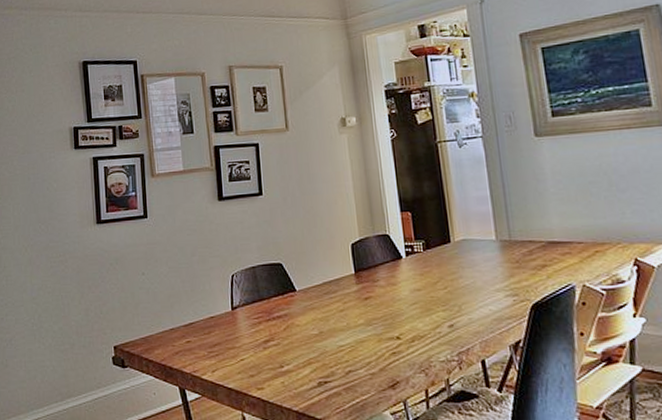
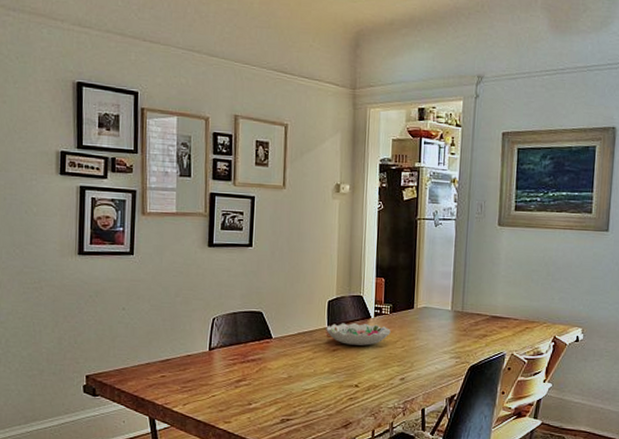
decorative bowl: none [353,264,428,291] -> present [326,322,391,346]

